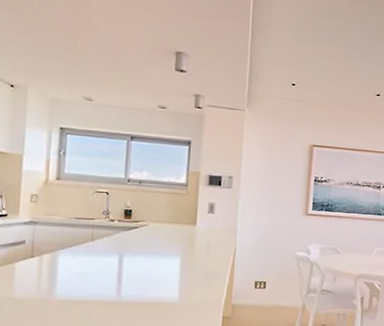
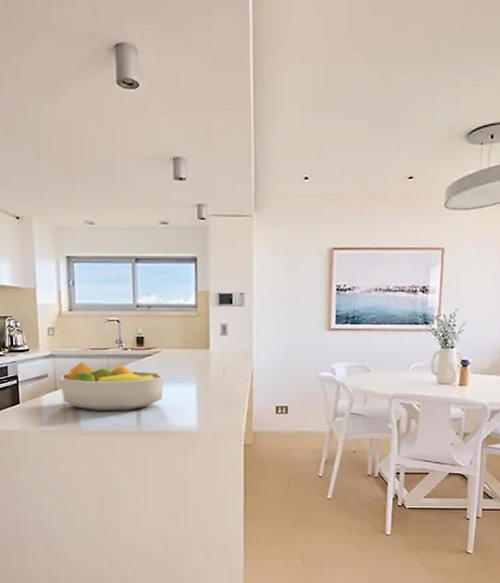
fruit bowl: none [38,229,150,281] -> present [60,361,165,411]

